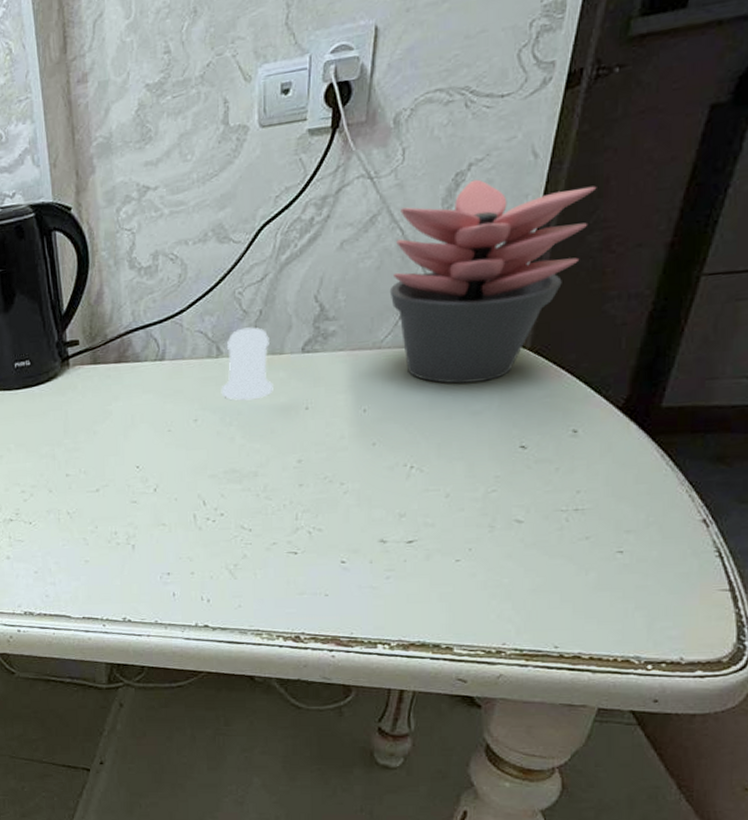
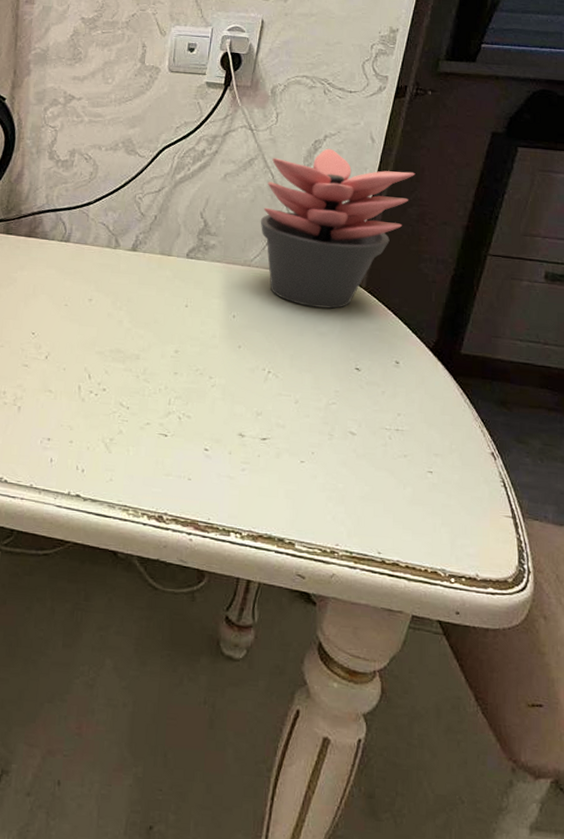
salt shaker: present [221,327,273,401] -> none [115,227,161,291]

